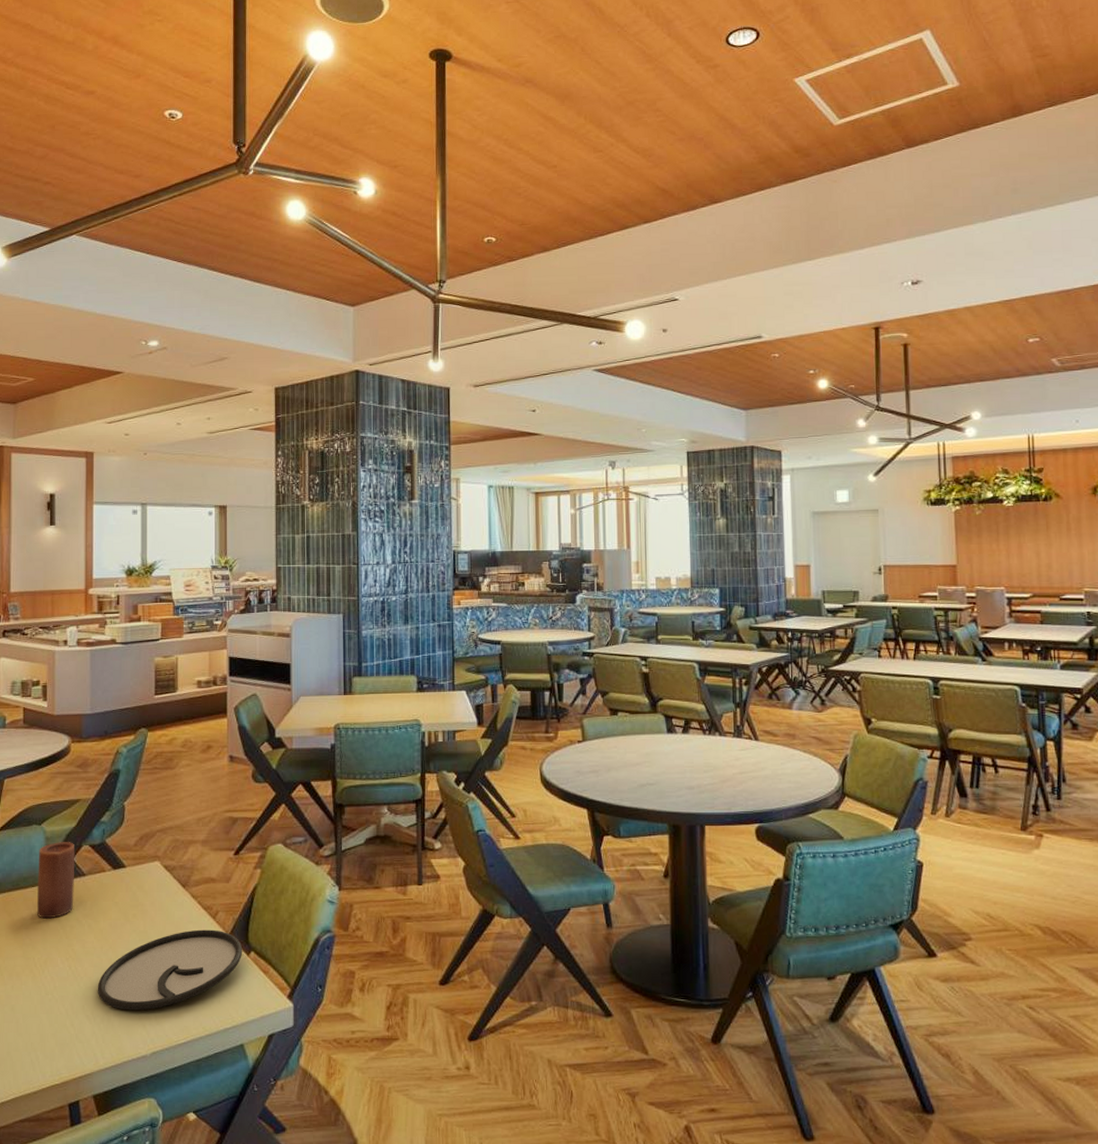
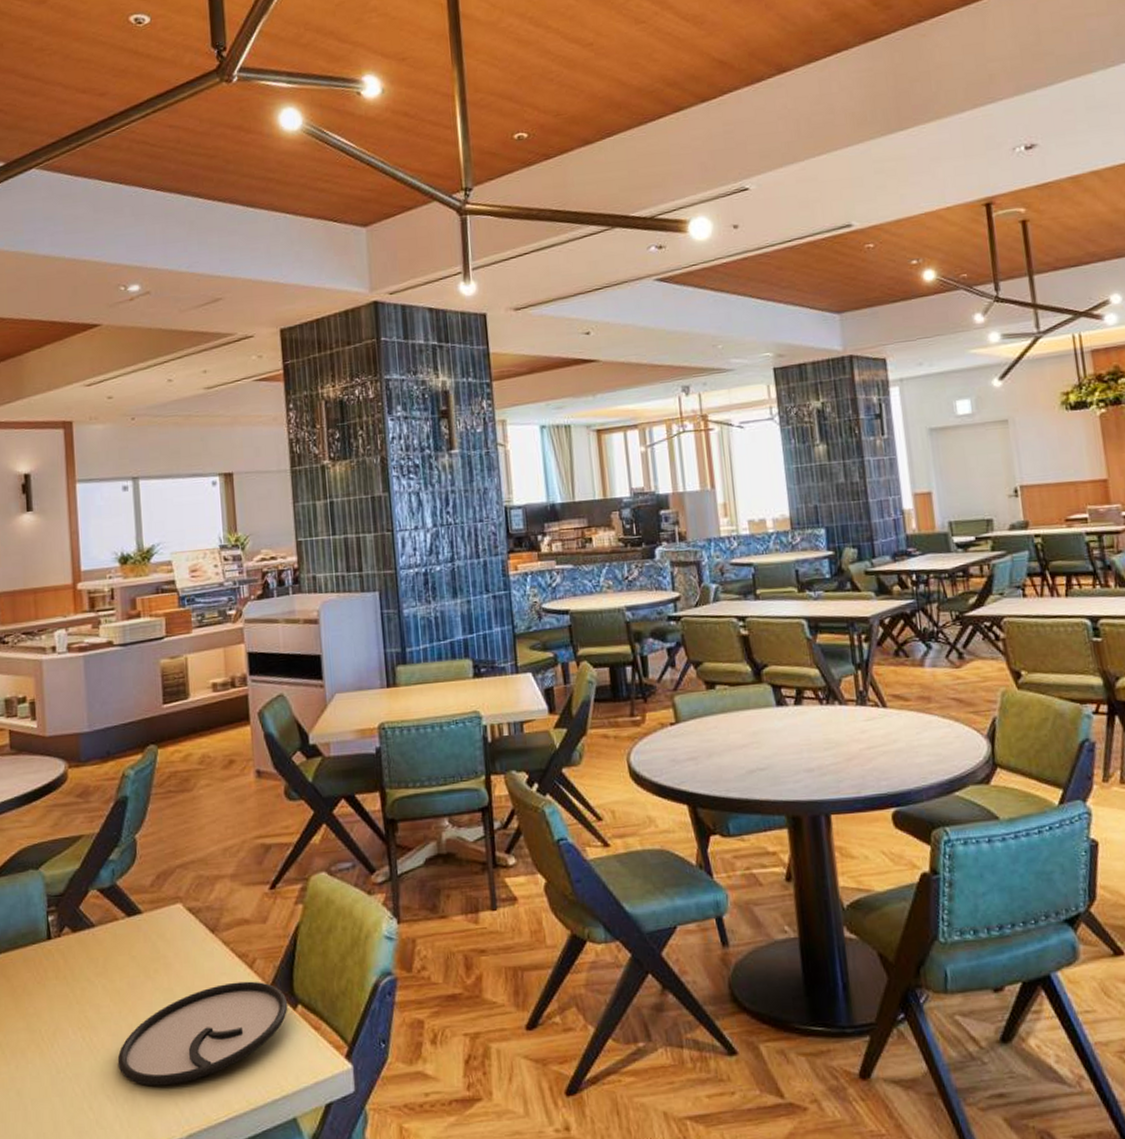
candle: present [36,842,75,919] -> none [38,887,83,982]

